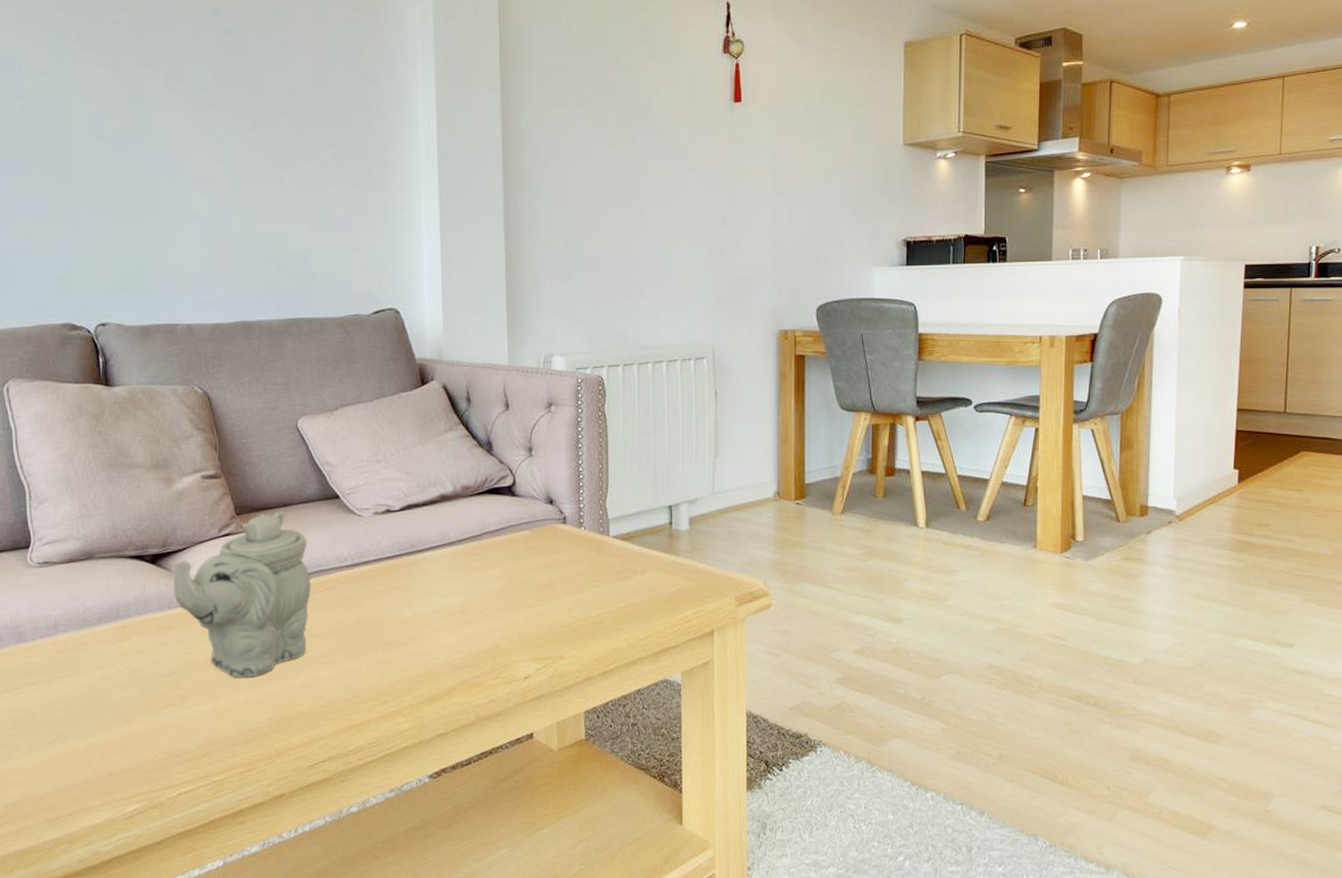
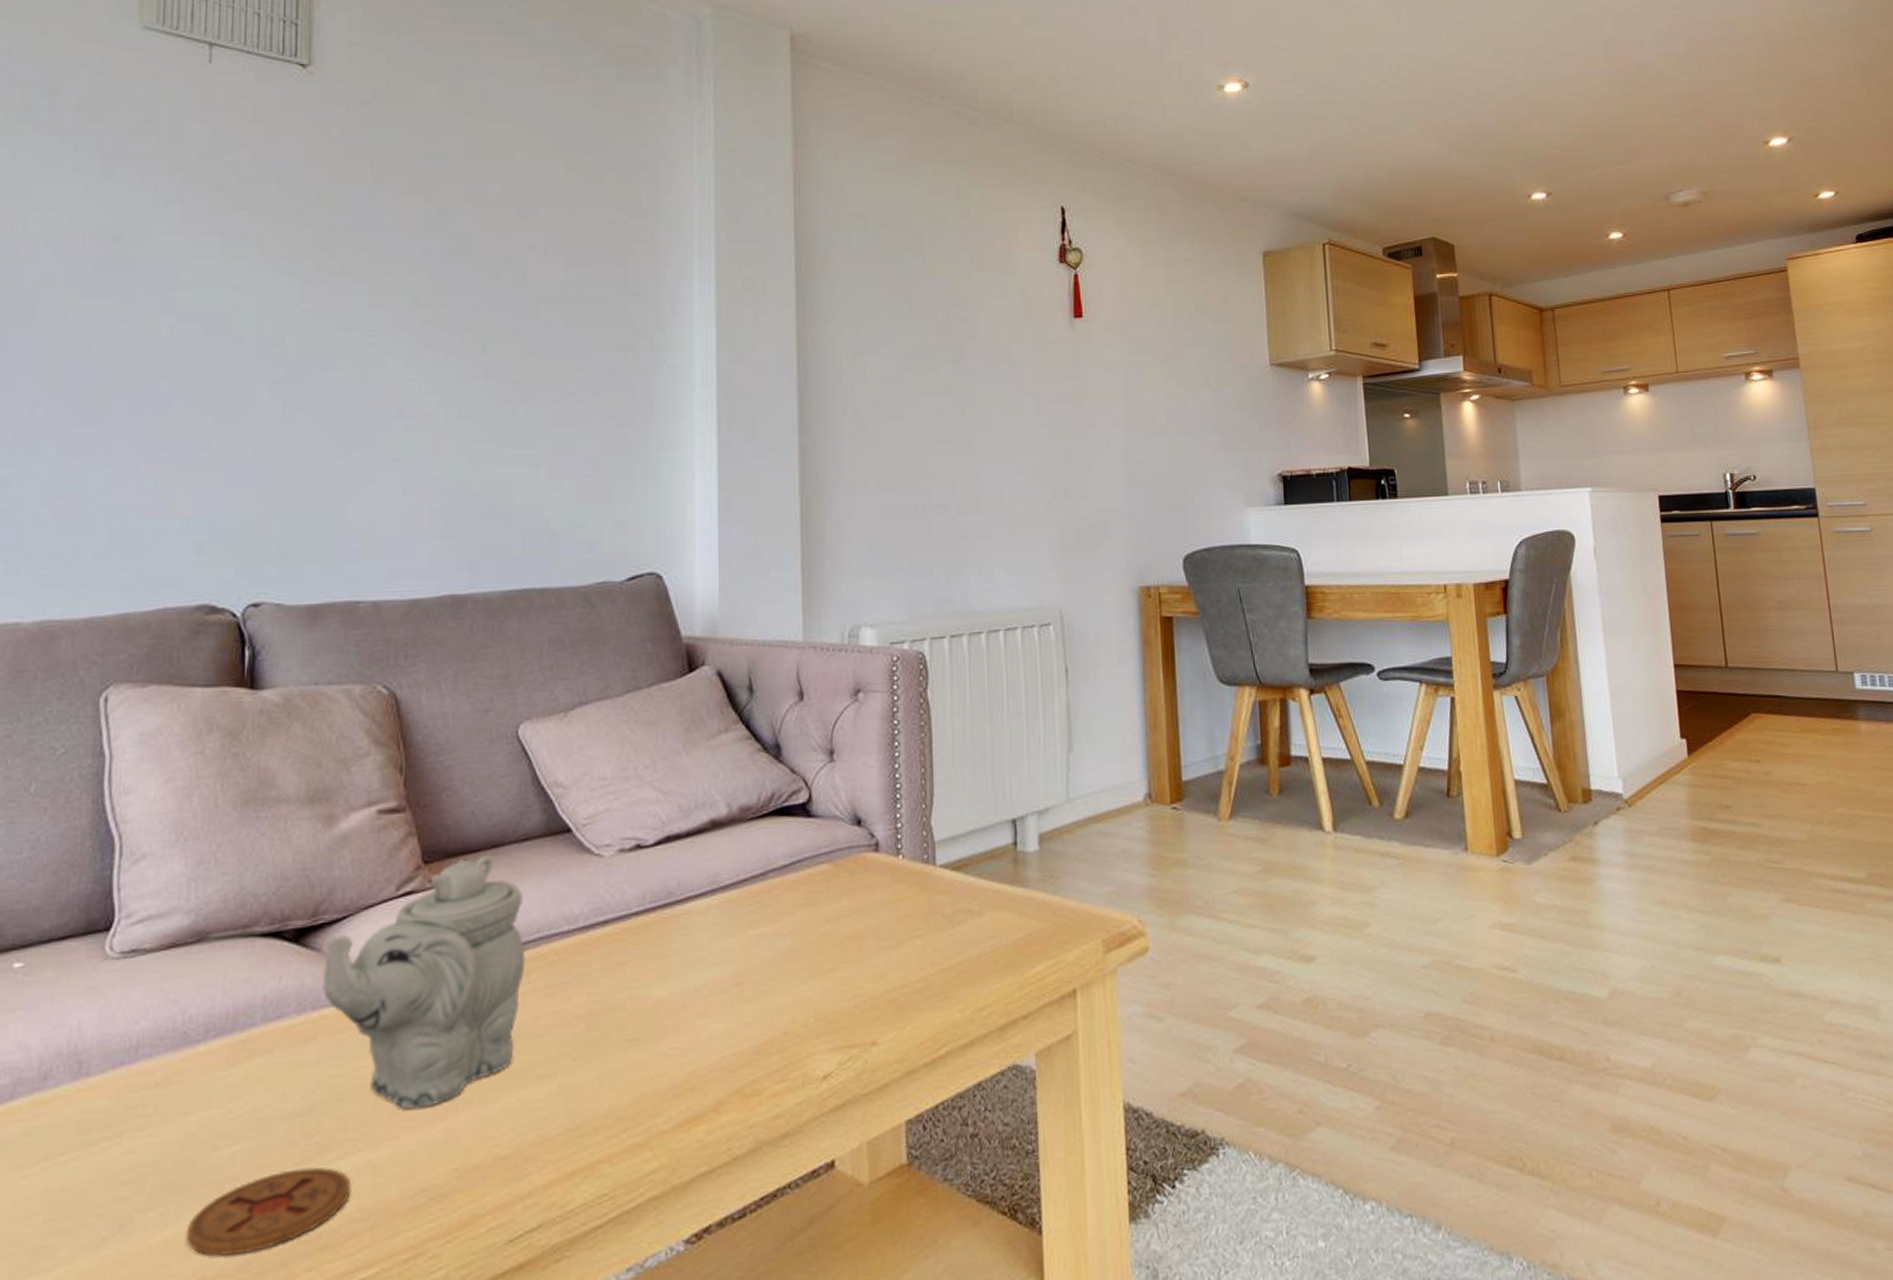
coaster: none [99,710,204,759] -> present [185,1167,352,1256]

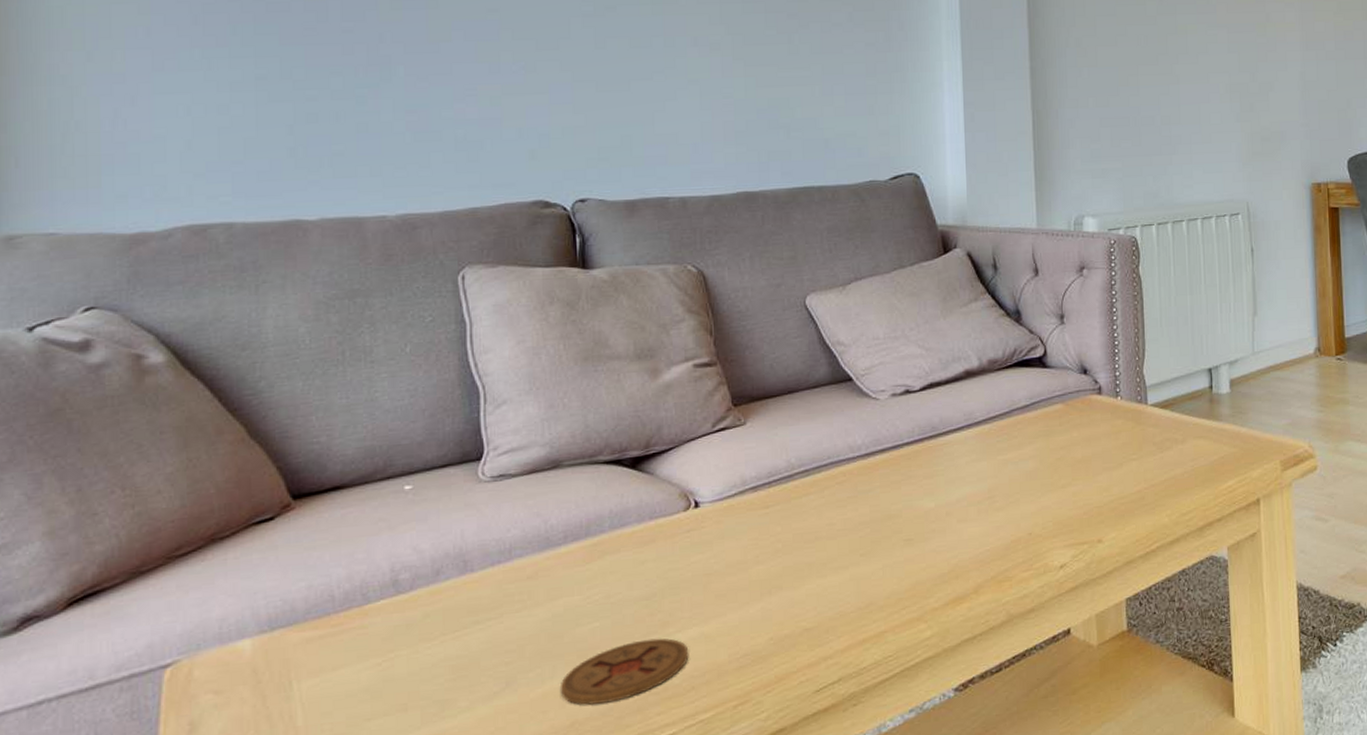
teapot: present [321,854,526,1110] -> none [656,398,820,595]

